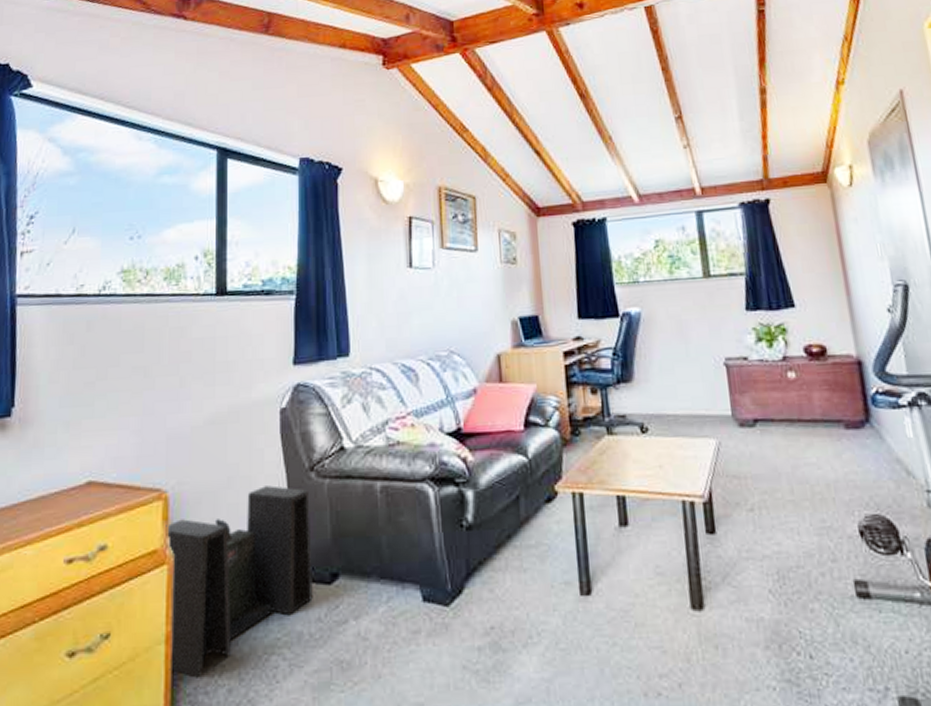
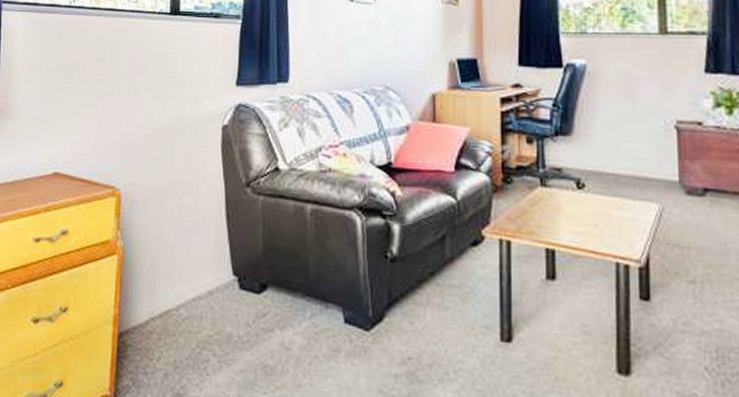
speaker: present [166,485,313,678] -> none [115,195,245,359]

